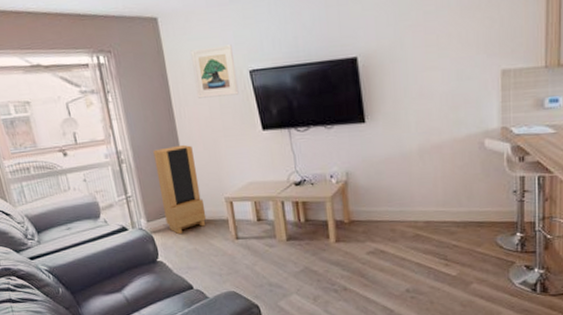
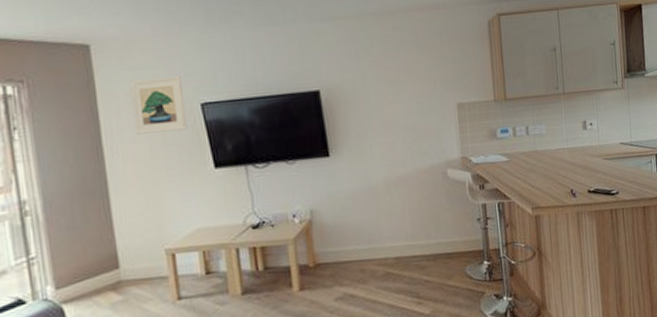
storage cabinet: present [153,144,207,235] -> none [72,188,140,302]

